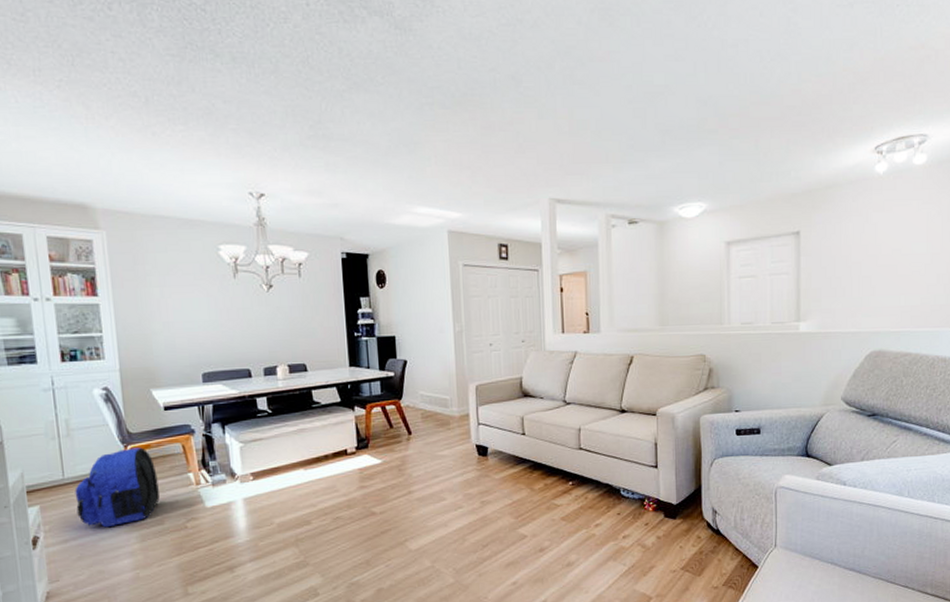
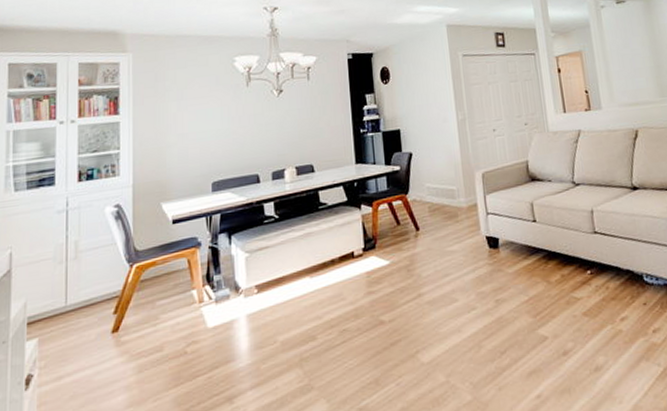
backpack: present [75,447,160,528] -> none [75,265,161,359]

